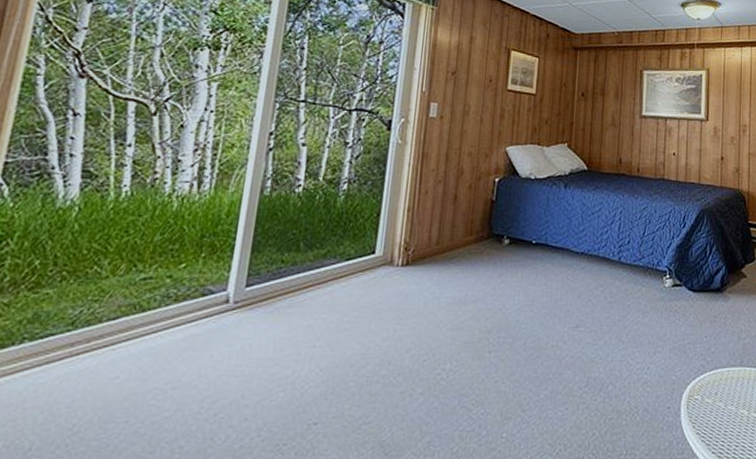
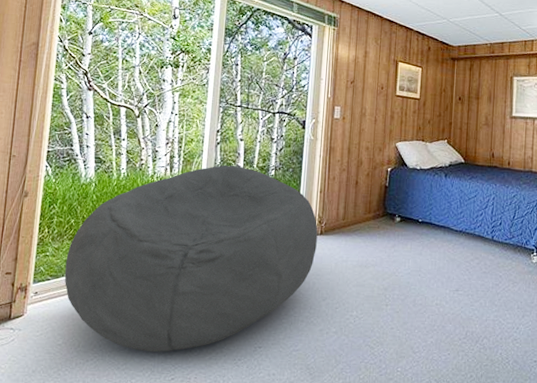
bean bag chair: none [15,178,403,447] -> present [64,165,318,353]

